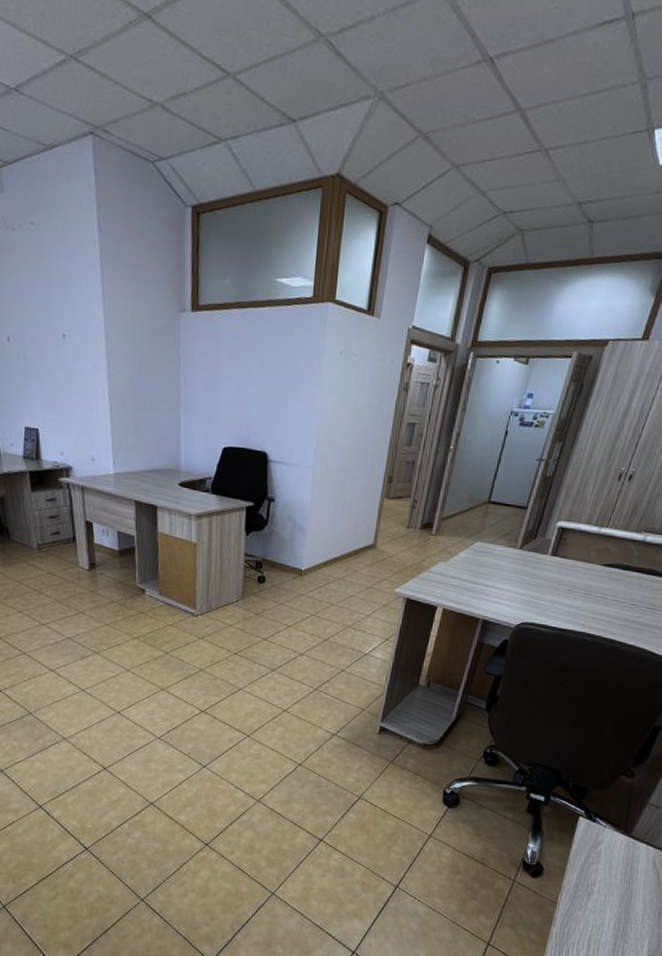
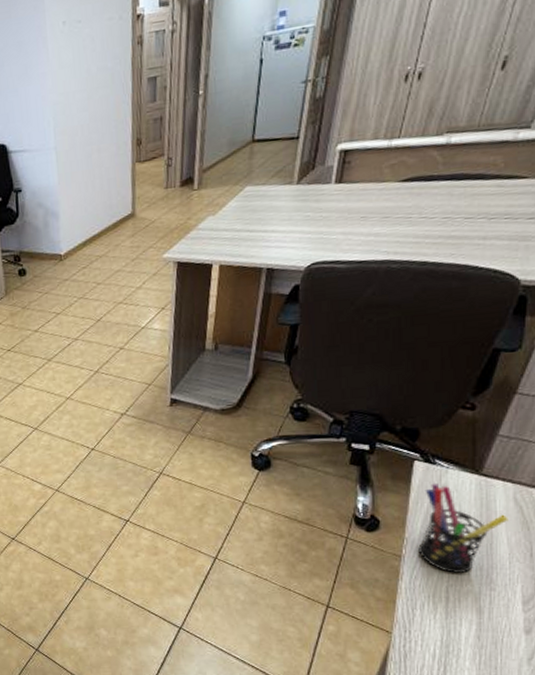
pen holder: none [570,839,647,925] -> present [417,483,508,574]

